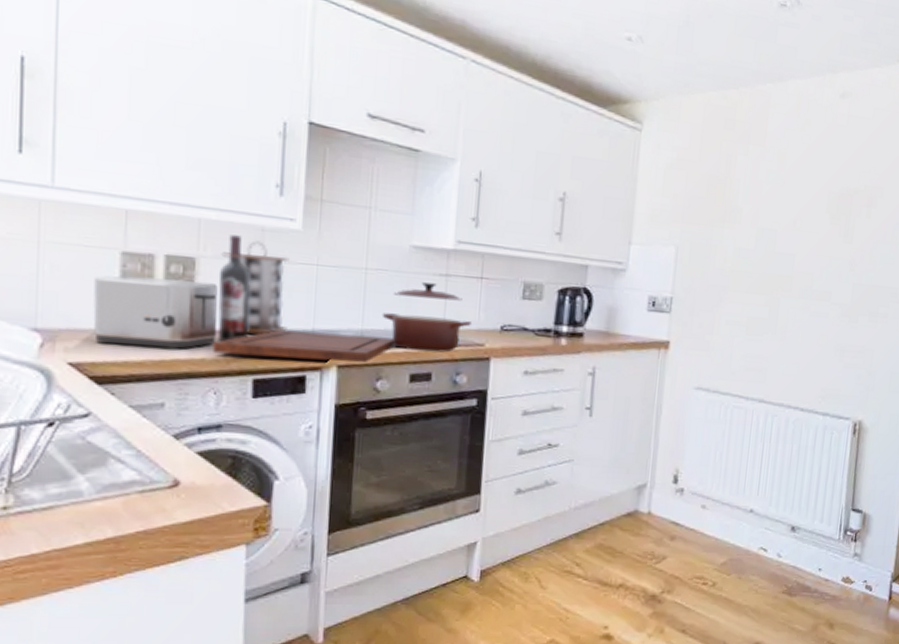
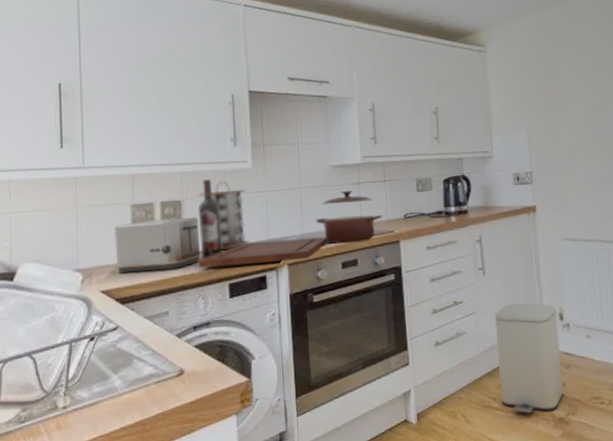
pedal bin: none [586,456,672,586] -> present [494,303,563,413]

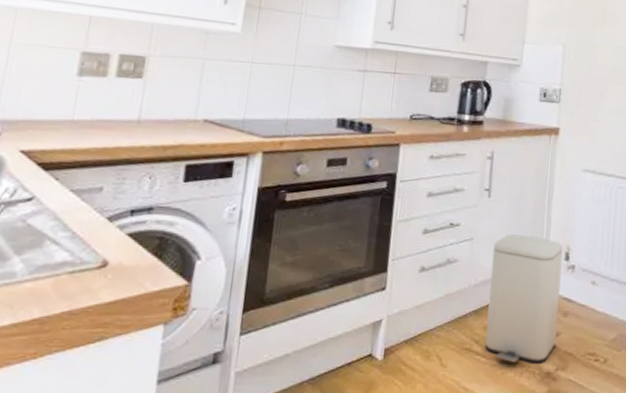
toaster: present [115,216,201,274] -> none [48,72,163,137]
wine bottle: present [198,179,223,258] -> none [157,37,193,130]
spice rack: present [198,181,249,251] -> none [169,42,228,125]
cutting board: present [198,237,328,268] -> none [152,119,316,150]
saucepan: present [315,191,382,244] -> none [305,77,384,140]

